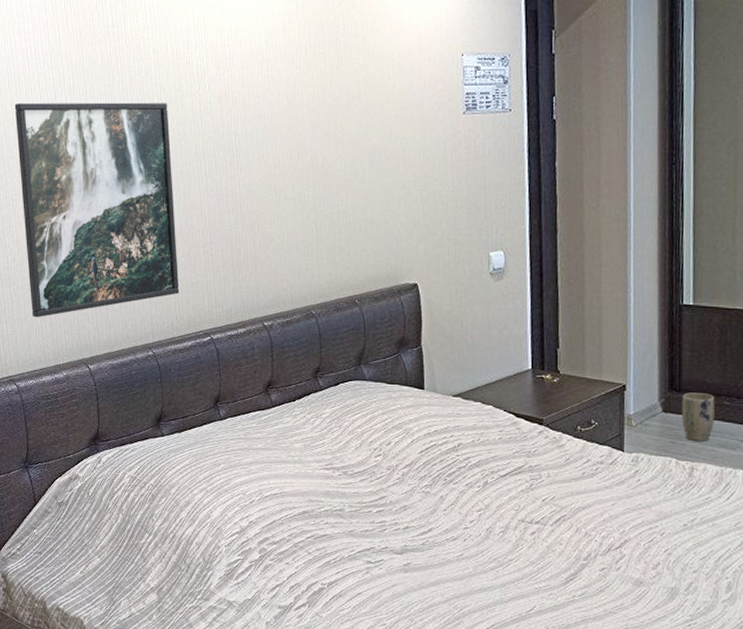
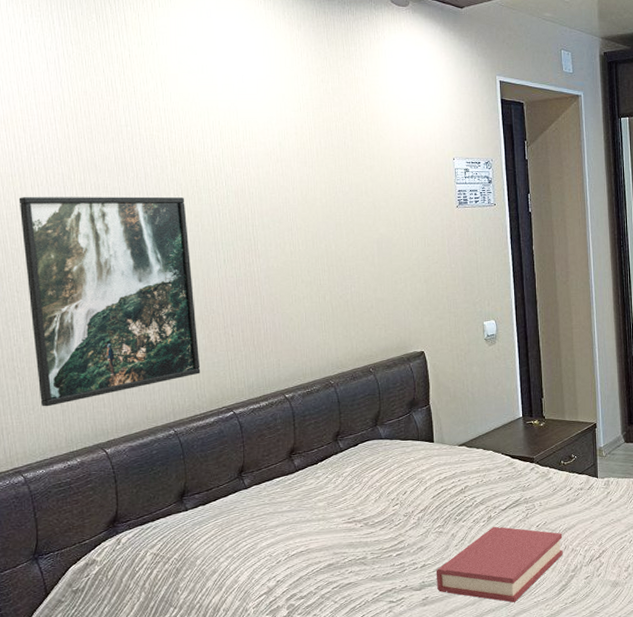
hardback book: none [420,494,574,585] -> present [436,526,563,603]

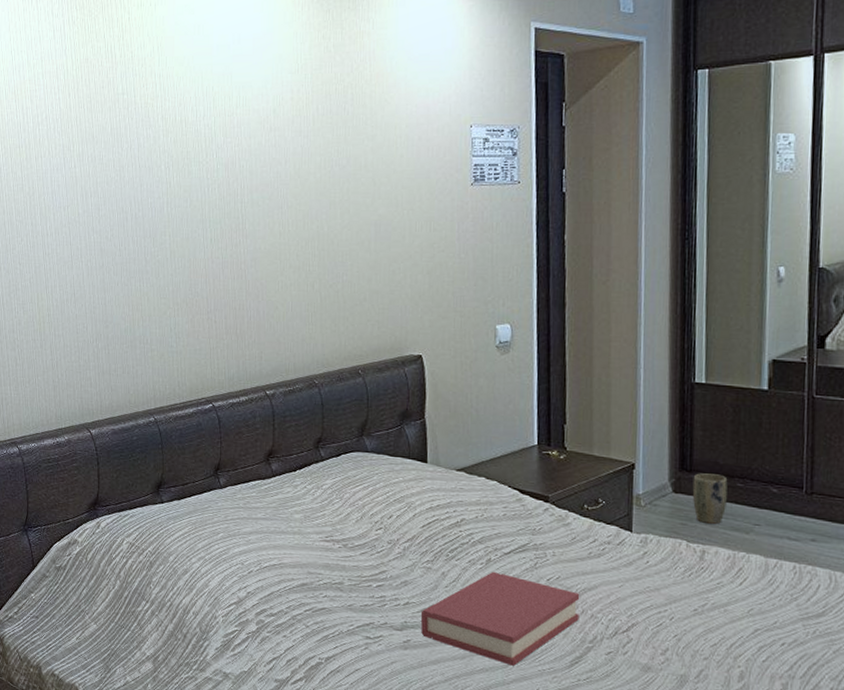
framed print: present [18,196,201,407] -> none [24,169,183,381]

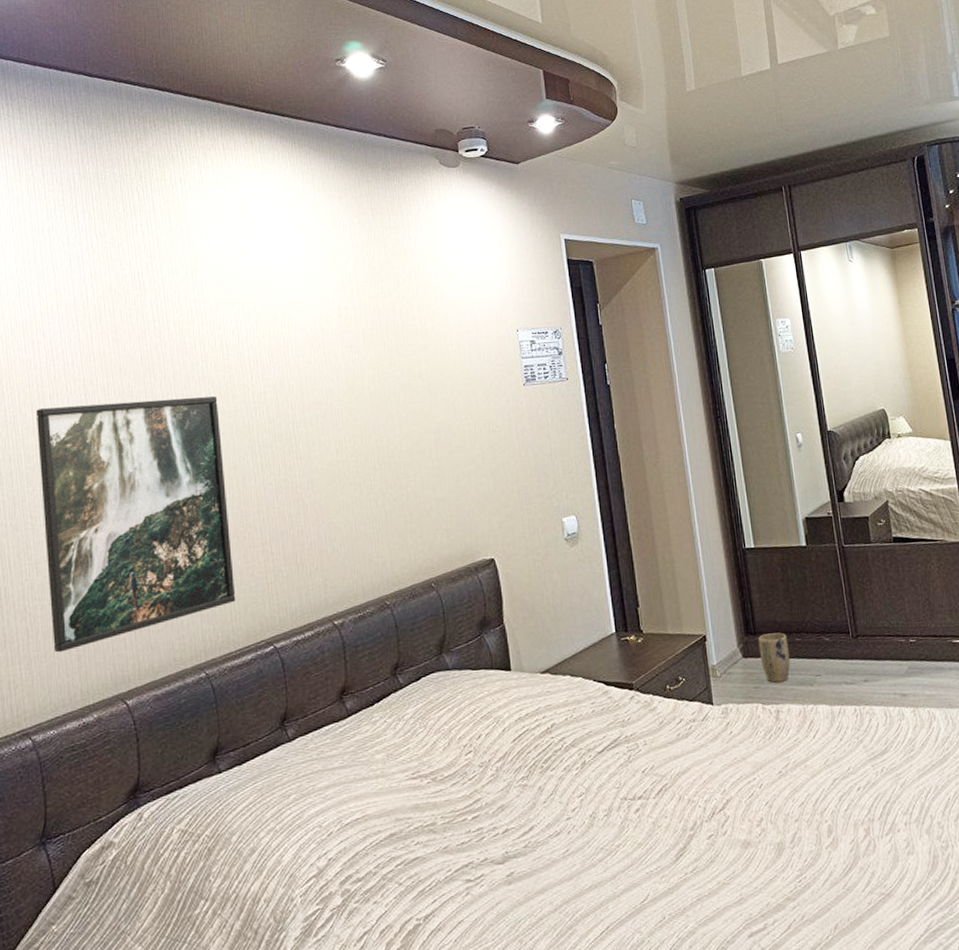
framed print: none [24,169,183,381] -> present [36,396,236,653]
hardback book: present [420,571,580,666] -> none [521,774,678,875]

